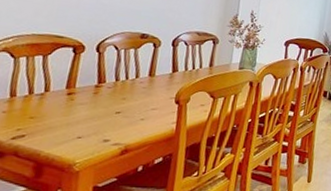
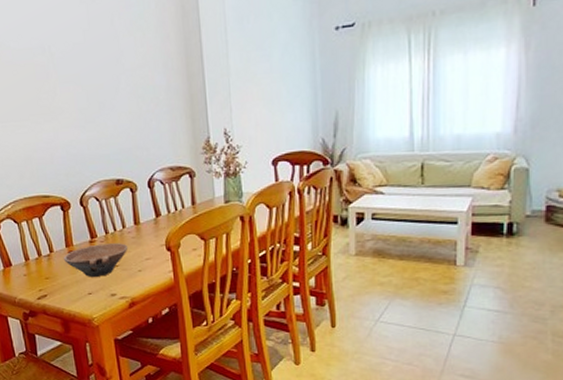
bowl: none [58,89,137,122] -> present [63,243,128,277]

